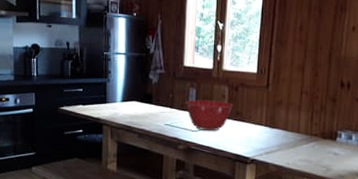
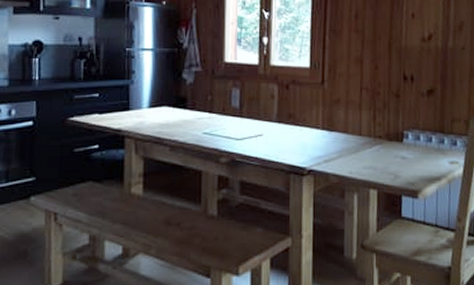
mixing bowl: present [185,100,233,131] -> none [227,102,284,138]

